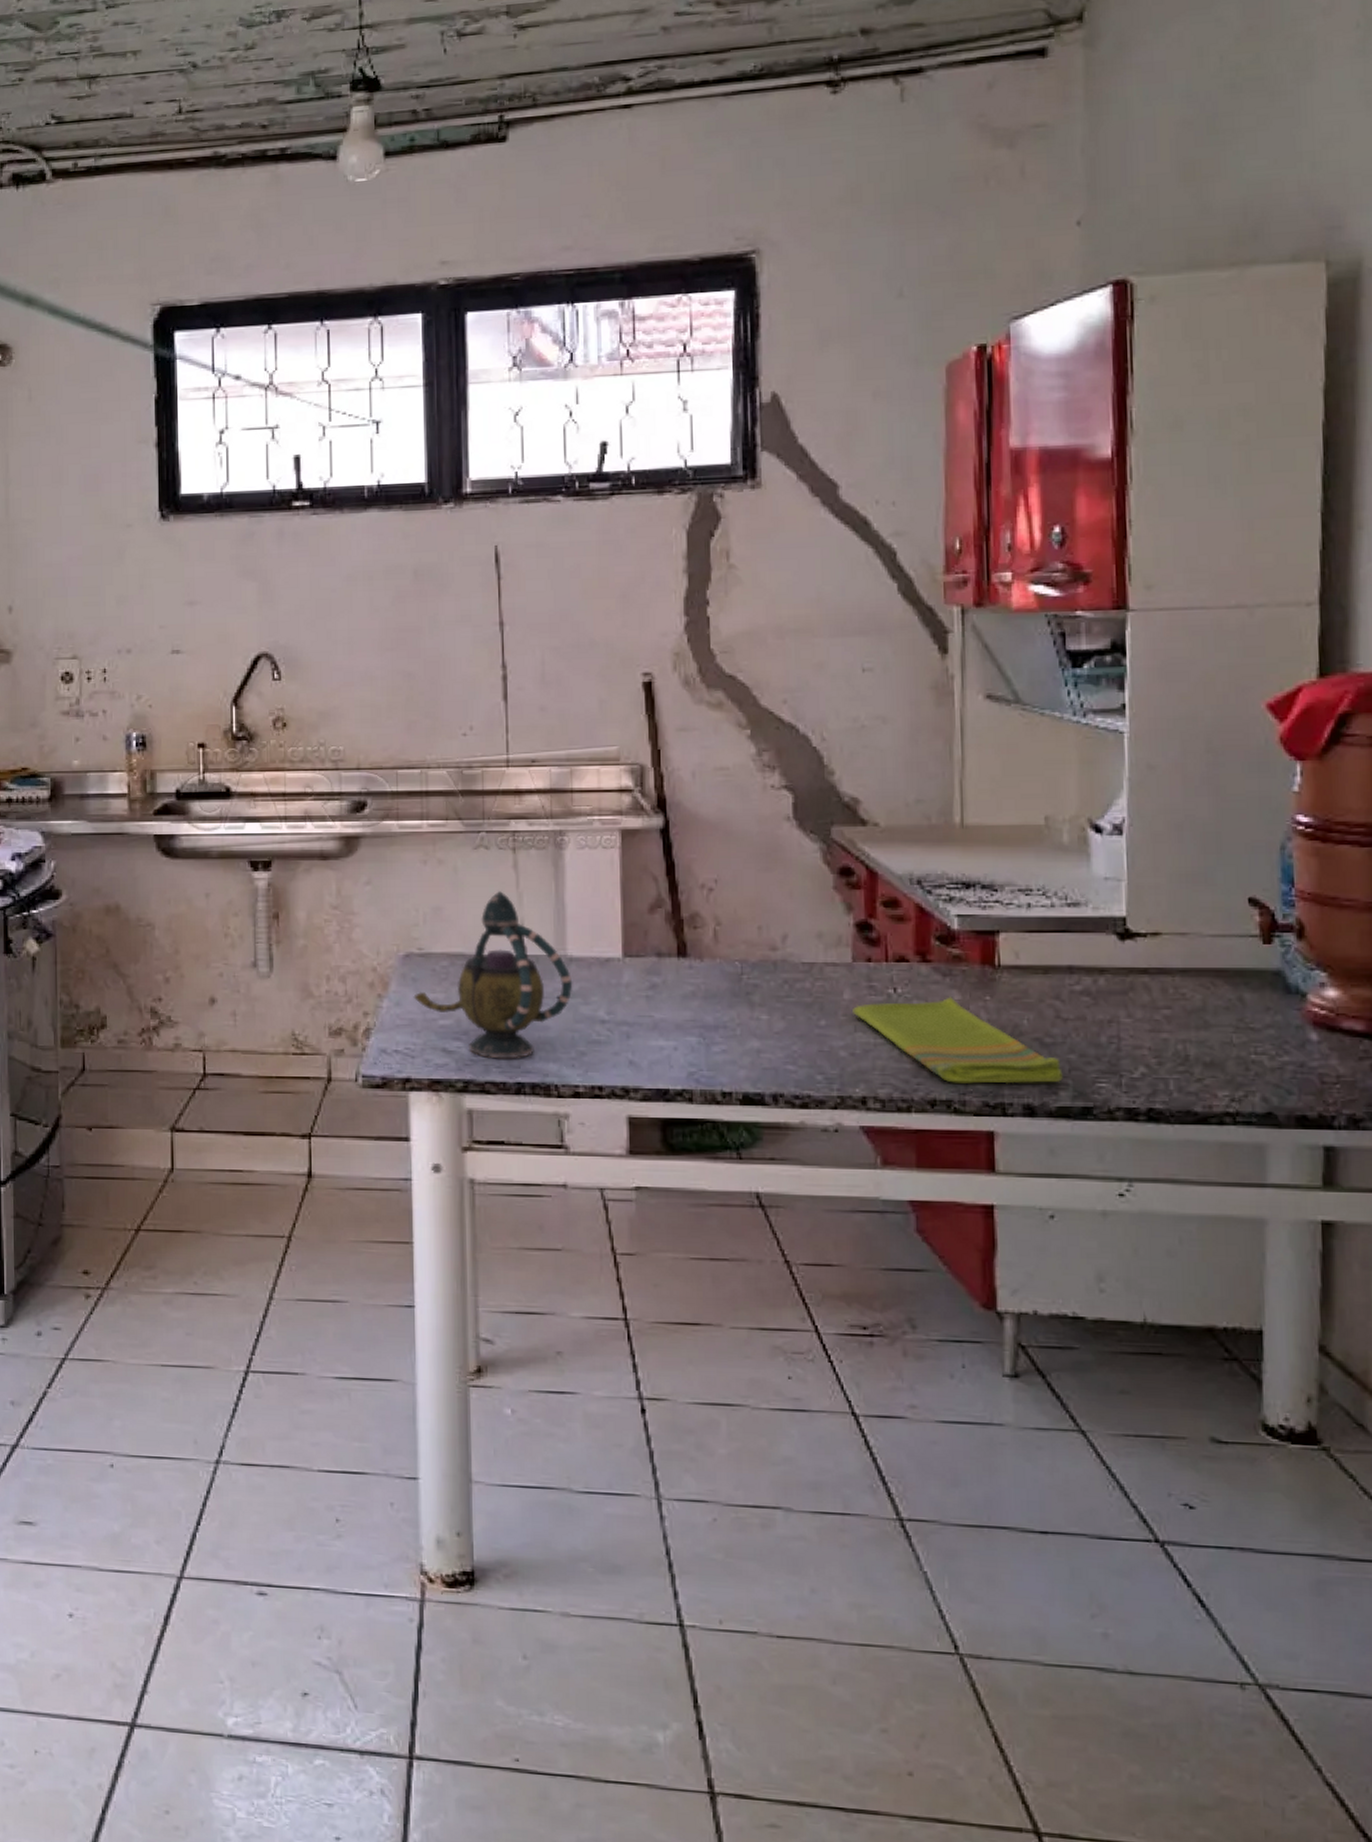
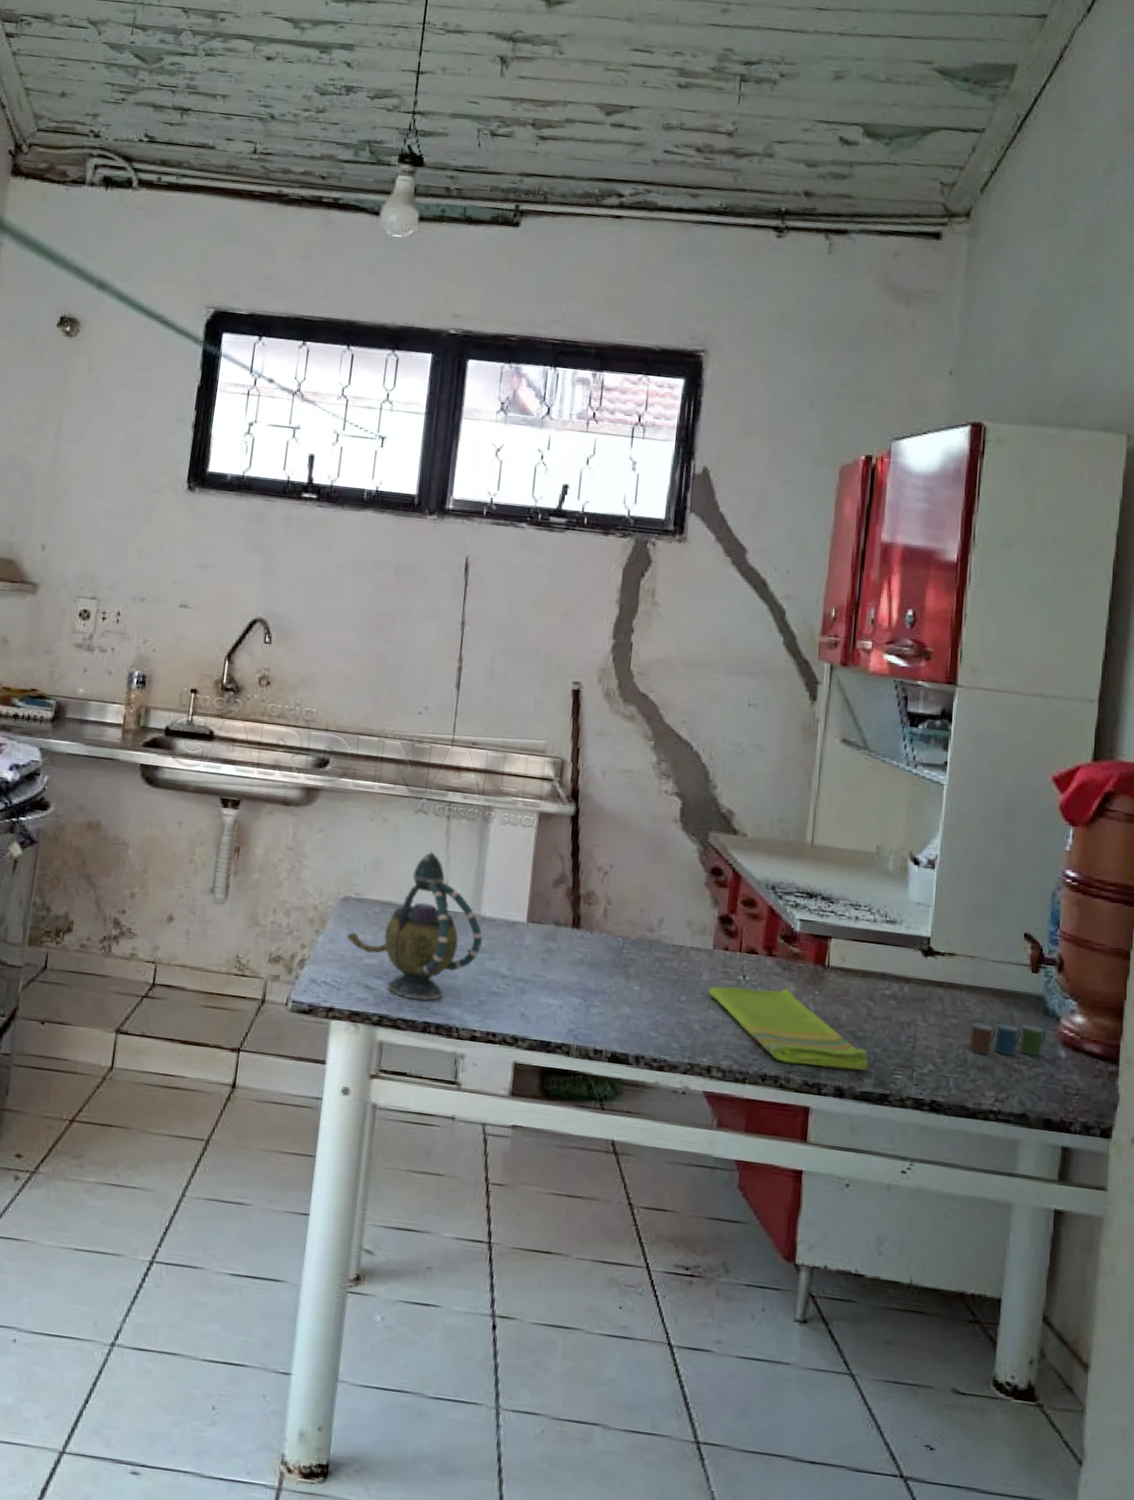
cup: none [1189,1007,1290,1048] -> present [969,1022,1046,1056]

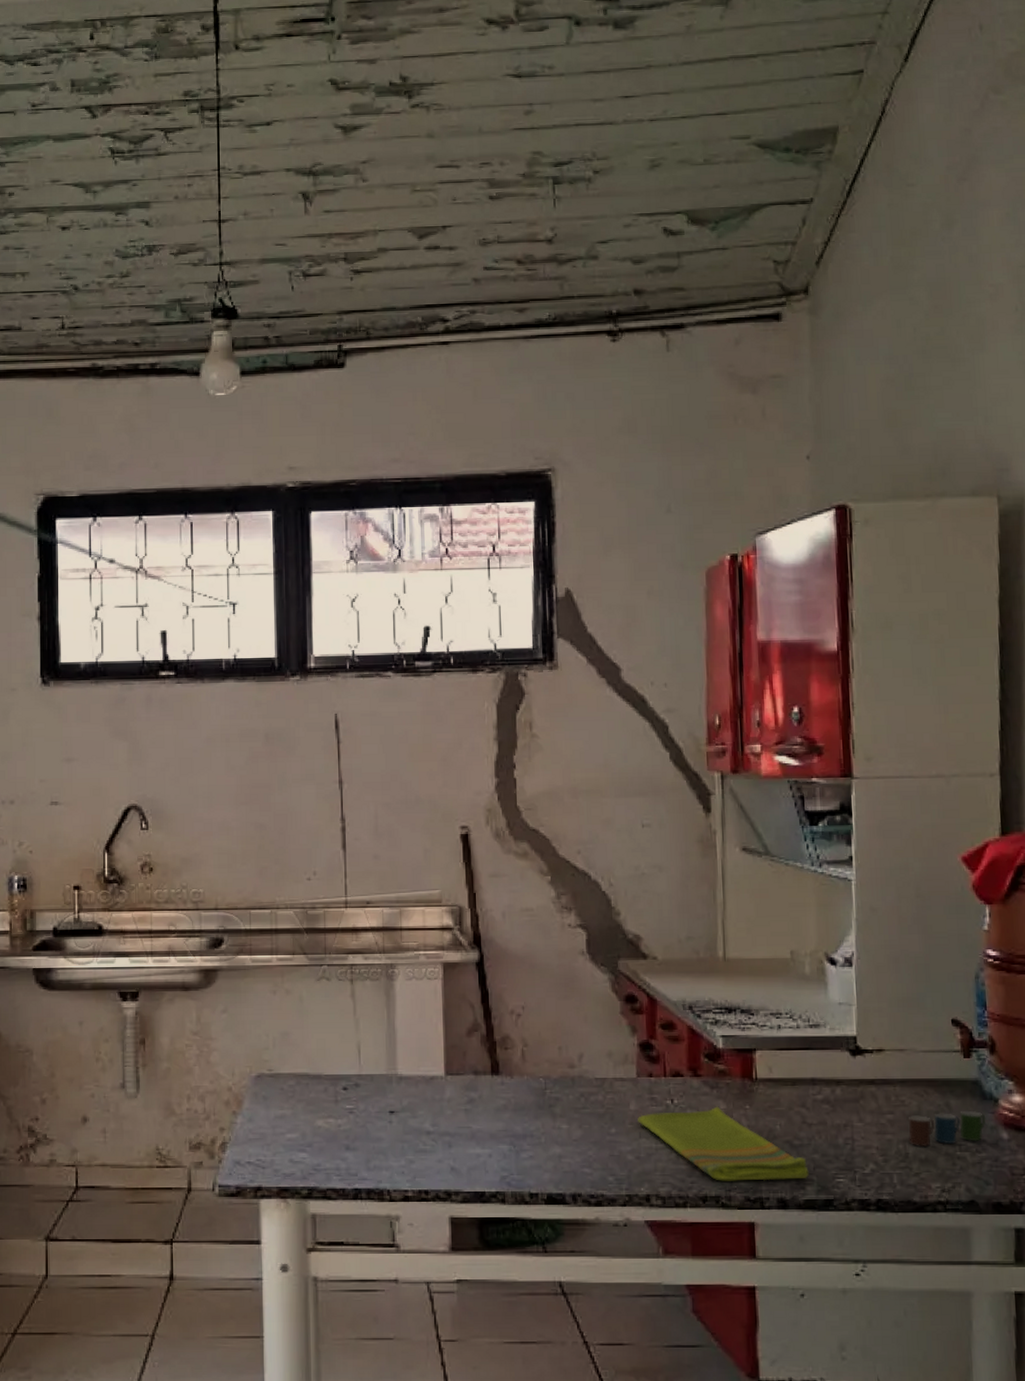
teapot: present [346,852,483,1001] -> none [264,1018,403,1168]

